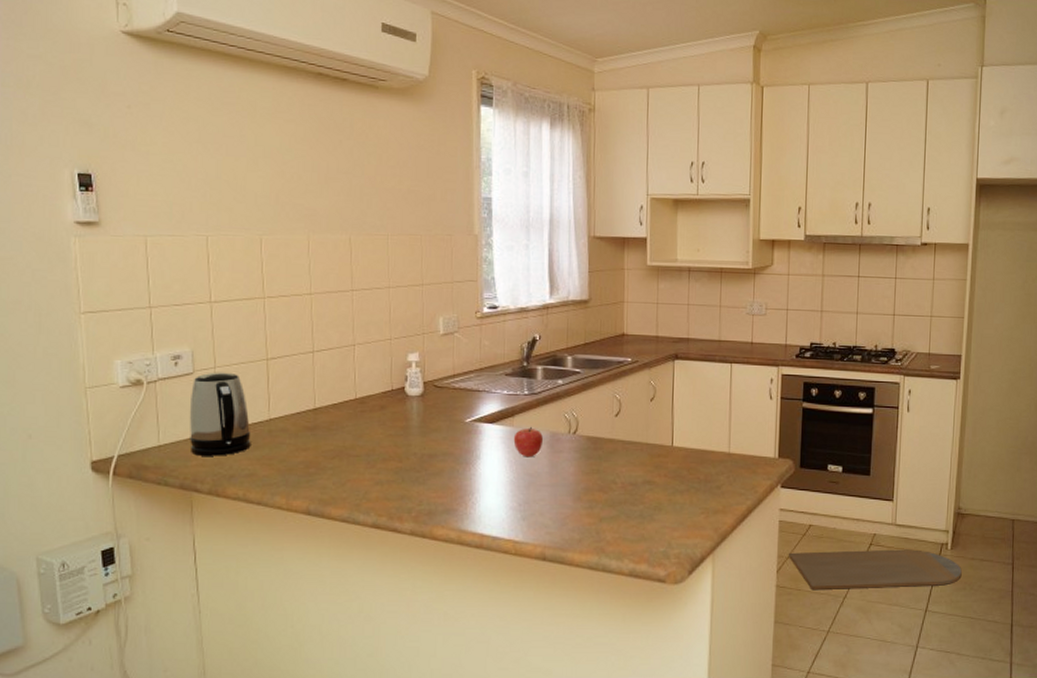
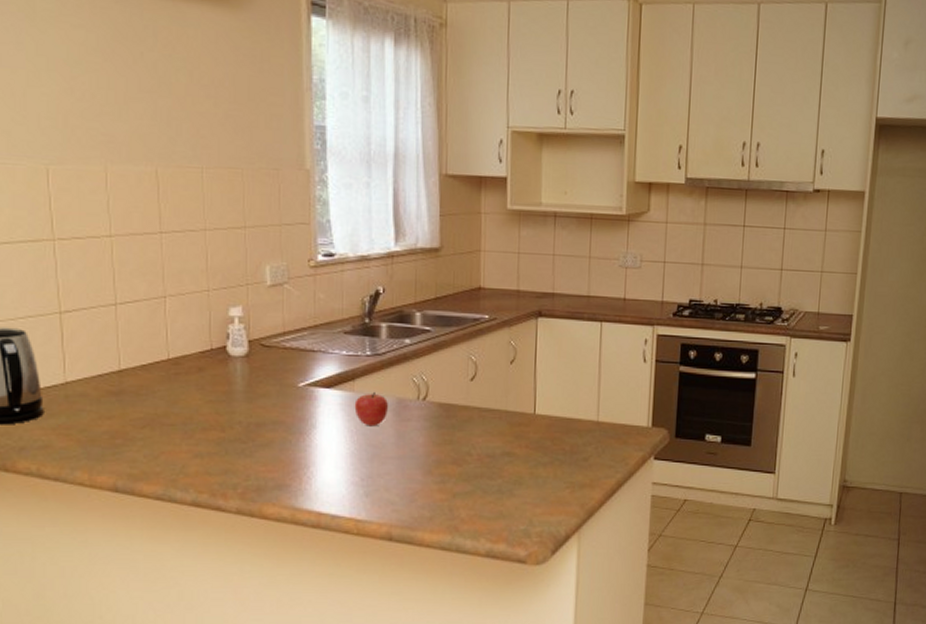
door mat: present [789,549,962,591] -> none [661,525,845,570]

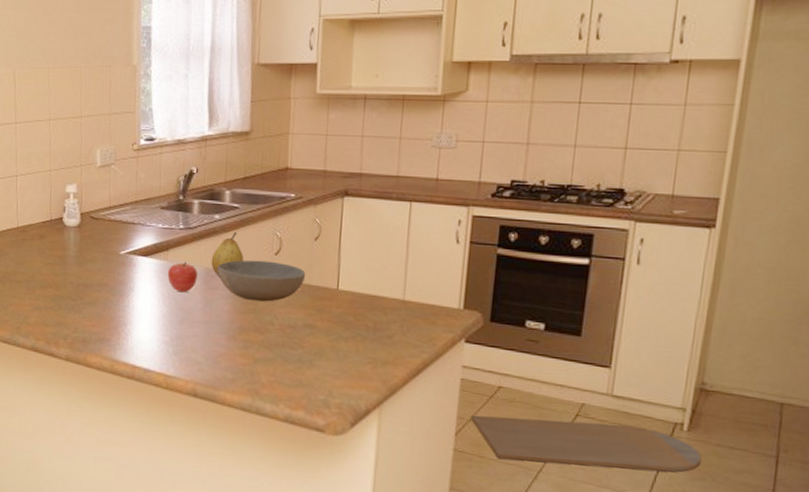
fruit: none [402,357,439,406] -> present [211,232,244,276]
bowl: none [410,387,503,431] -> present [217,260,306,302]
door mat: none [661,525,845,570] -> present [471,414,702,473]

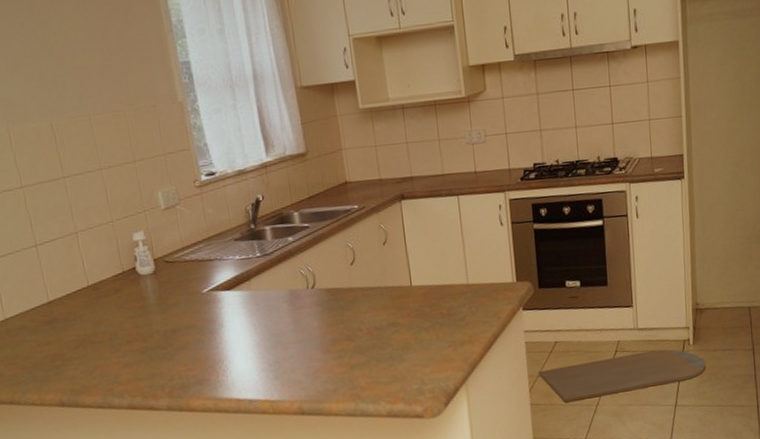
fruit: present [167,261,197,293] -> none [253,287,283,319]
fruit: present [211,232,244,276] -> none [292,250,324,295]
bowl: present [217,260,306,302] -> none [300,271,382,313]

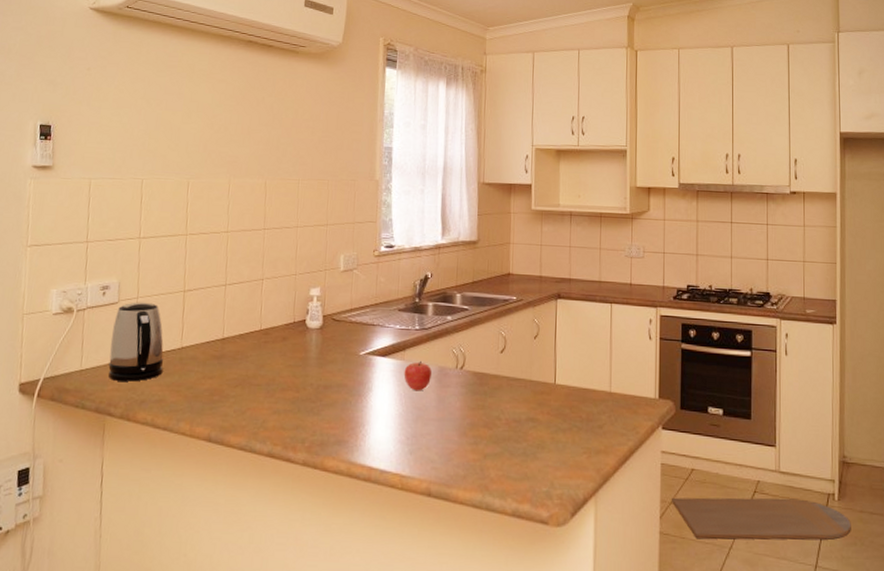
fruit: none [253,287,283,319] -> present [404,360,431,391]

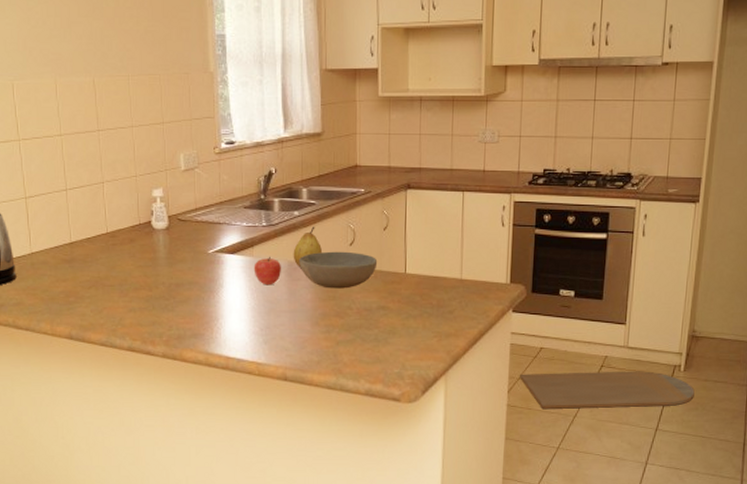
fruit: none [443,332,474,374] -> present [293,226,323,268]
bowl: none [450,358,528,398] -> present [299,251,378,289]

